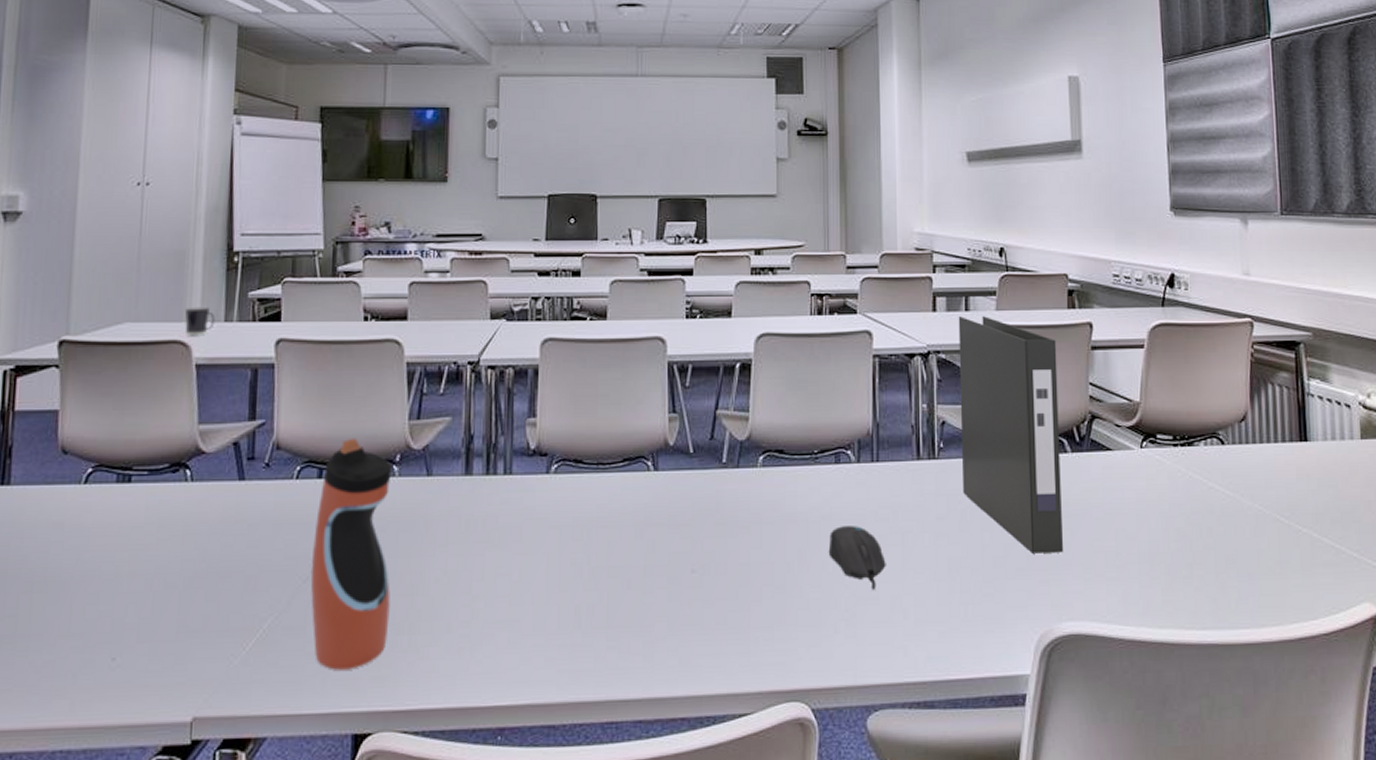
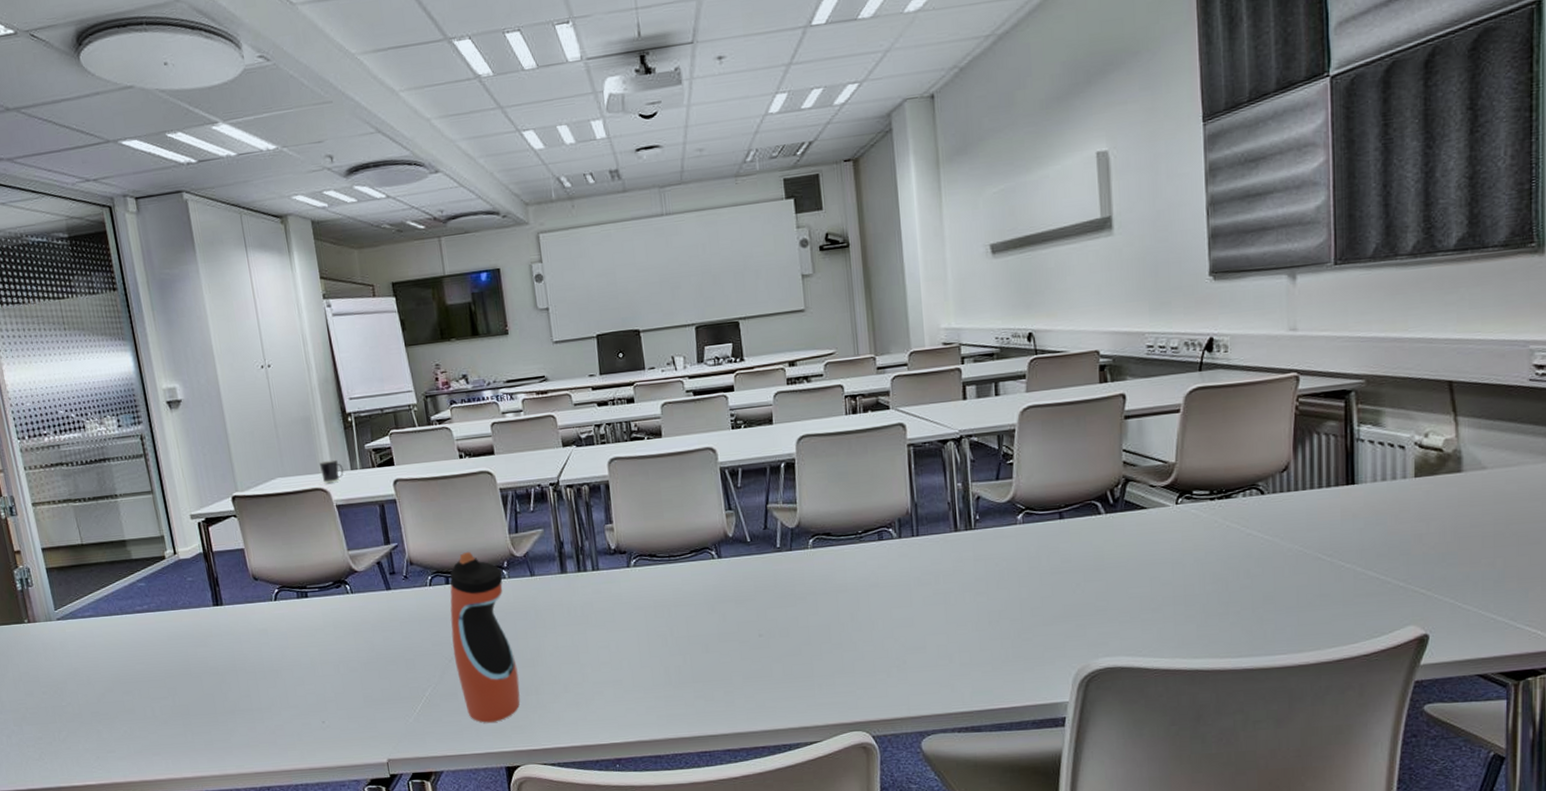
computer mouse: present [828,526,886,590] -> none [877,590,931,641]
binder: present [958,316,1063,553] -> none [988,399,1098,603]

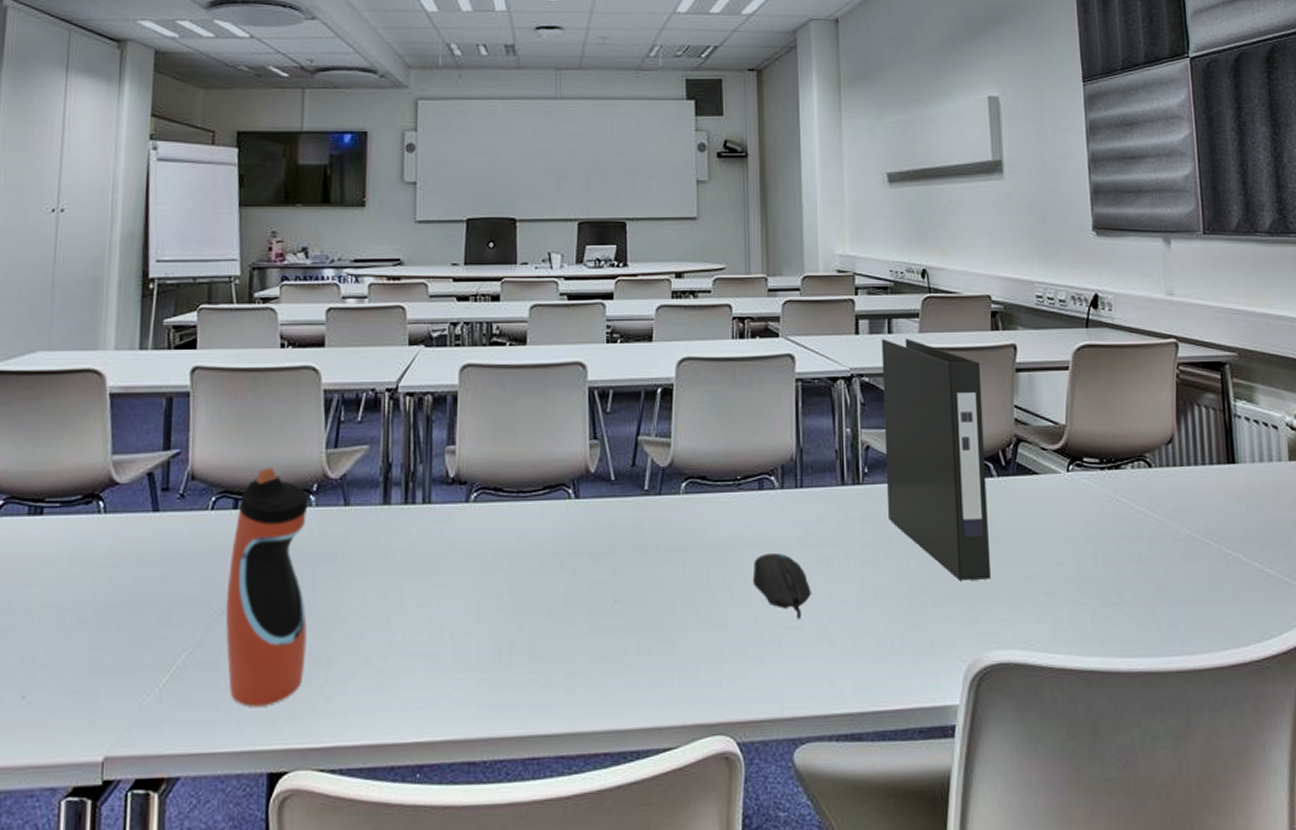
mug: present [319,459,344,483] -> none [98,334,130,363]
computer mouse: none [877,590,931,641] -> present [752,553,811,619]
binder: none [988,399,1098,603] -> present [881,339,990,580]

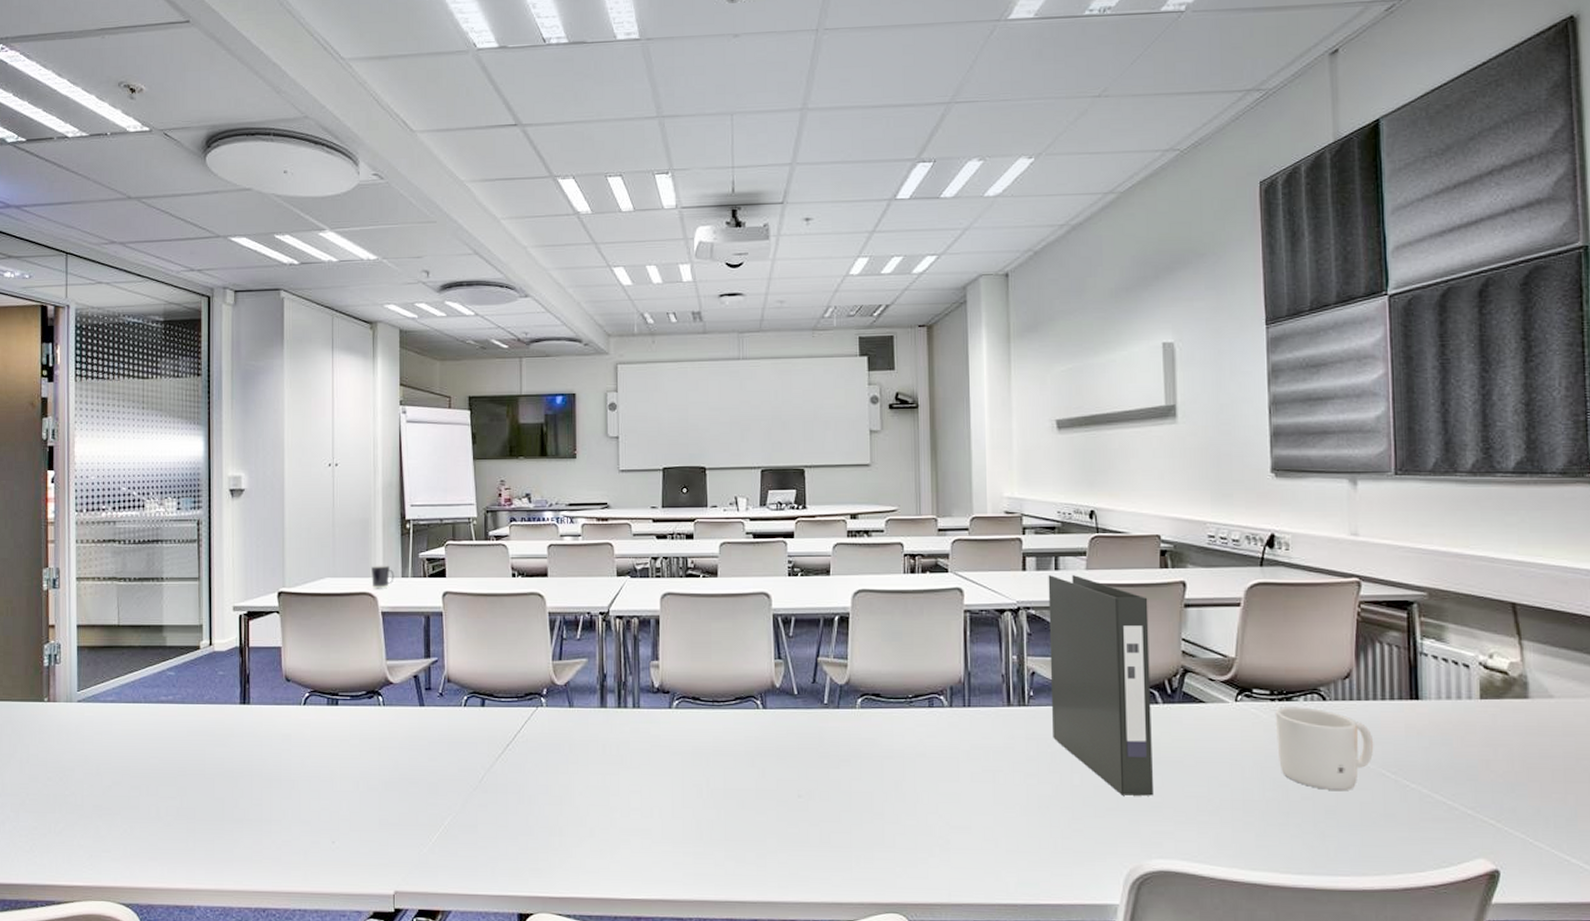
mug: none [98,334,130,363] -> present [370,565,395,588]
water bottle: present [225,467,309,707] -> none [479,674,543,862]
computer mouse: present [752,553,811,619] -> none [923,763,978,821]
mug: none [1104,475,1198,563] -> present [1275,707,1374,790]

